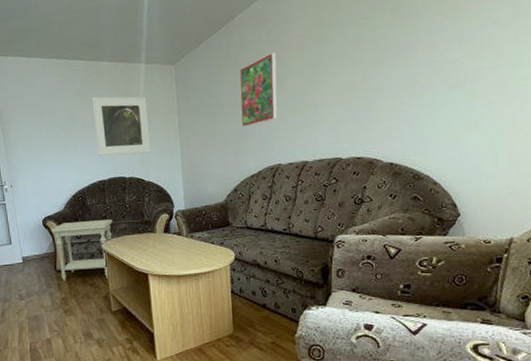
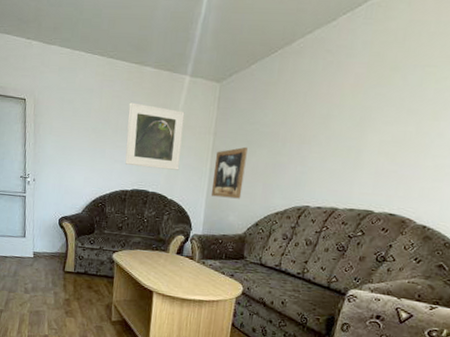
side table: present [51,219,113,282] -> none [65,226,128,289]
wall art: none [183,119,215,171] -> present [210,146,248,199]
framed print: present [239,52,278,127] -> none [276,87,329,162]

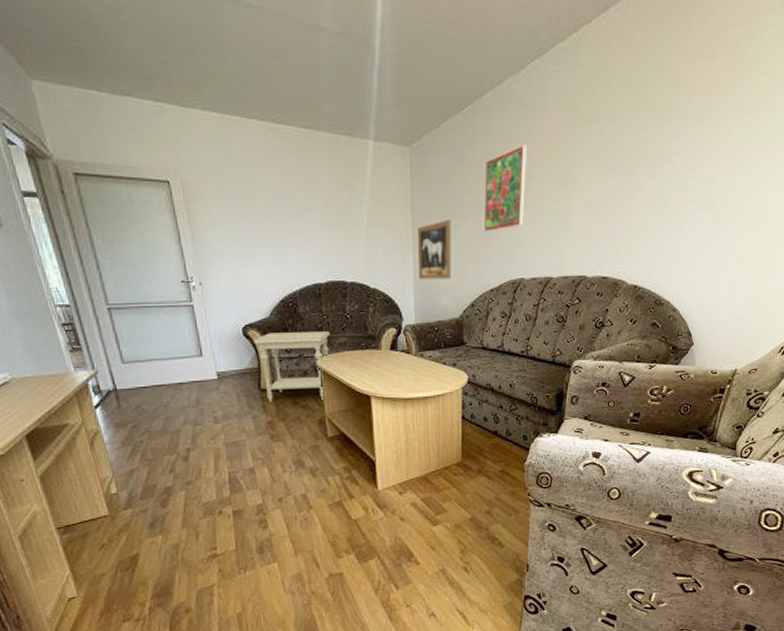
side table: none [65,226,128,289] -> present [253,332,330,403]
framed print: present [125,102,185,170] -> none [306,177,378,254]
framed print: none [276,87,329,162] -> present [483,145,527,232]

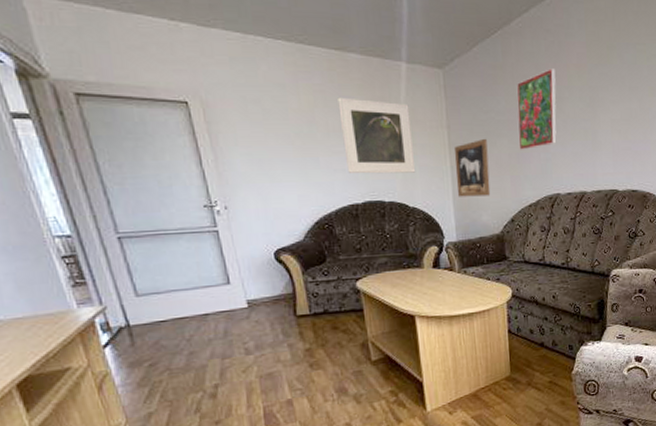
side table: present [253,332,330,403] -> none [286,252,370,329]
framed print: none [306,177,378,254] -> present [337,97,416,174]

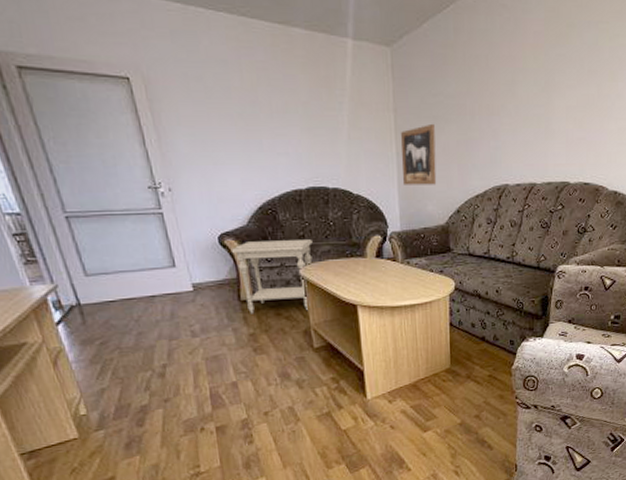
side table: none [286,252,370,329] -> present [230,240,313,314]
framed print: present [337,97,416,174] -> none [281,76,361,159]
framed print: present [516,69,557,150] -> none [467,48,510,137]

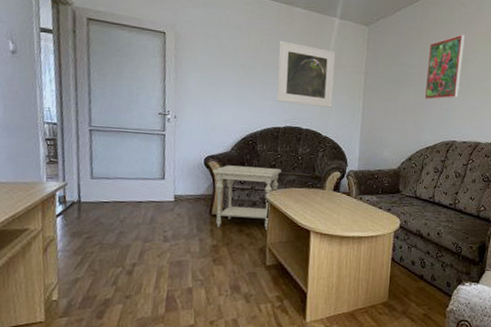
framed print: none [281,76,361,159] -> present [276,40,336,108]
wall art: present [400,123,437,185] -> none [364,86,397,135]
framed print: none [467,48,510,137] -> present [424,34,465,100]

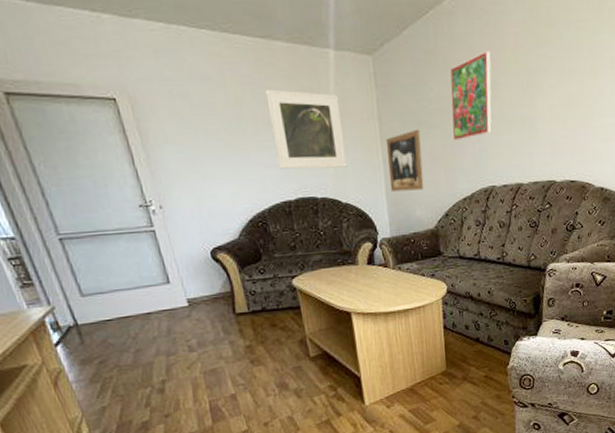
side table: present [212,165,282,231] -> none [223,250,305,327]
wall art: none [364,86,397,135] -> present [385,129,424,192]

